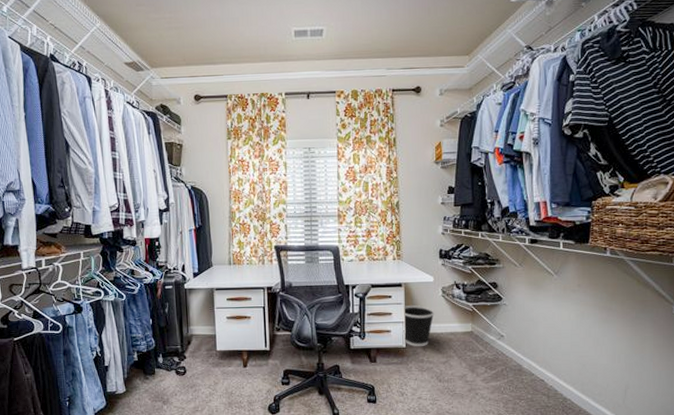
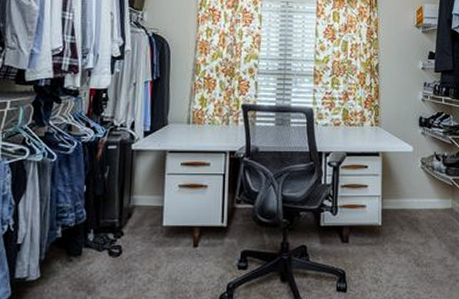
wastebasket: present [403,305,435,347] -> none [379,177,413,225]

